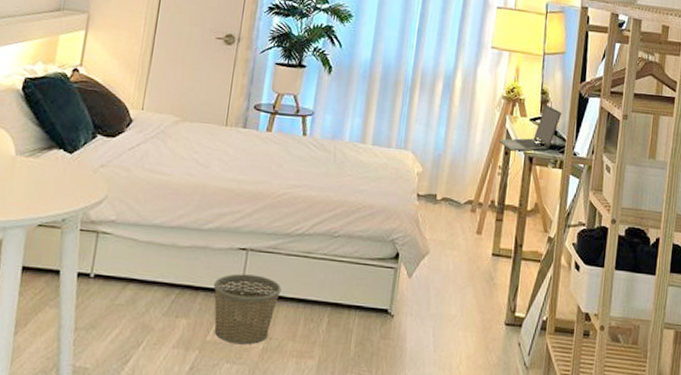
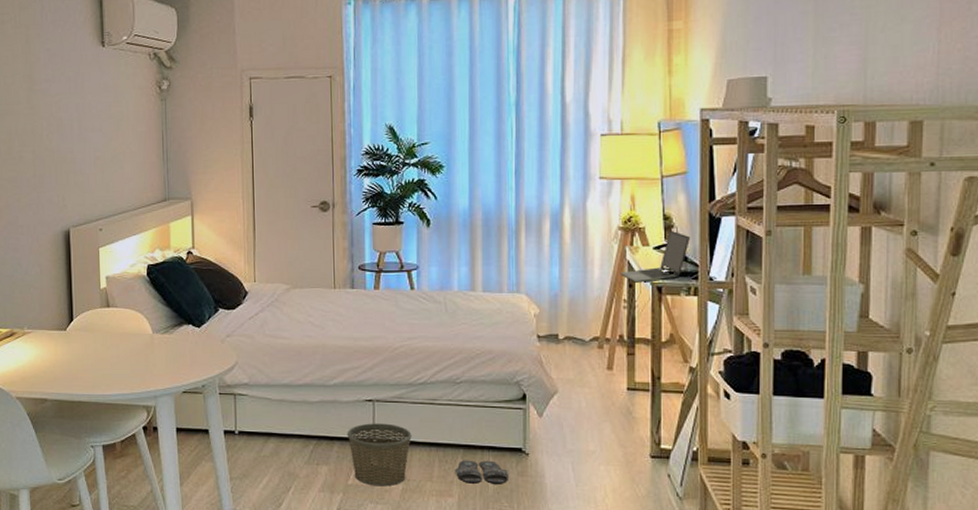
slippers: none [319,319,372,347] -> present [454,460,508,484]

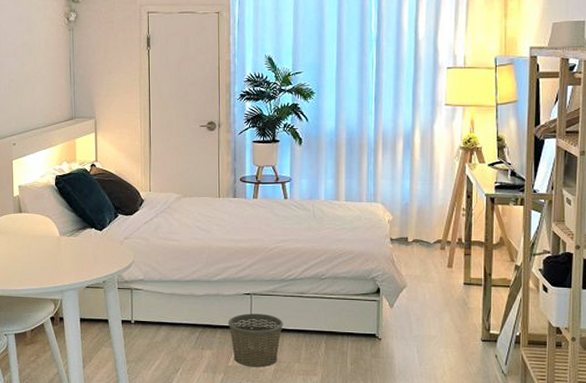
slippers: present [454,460,508,484] -> none [319,344,364,365]
laptop: present [621,231,690,283] -> none [461,151,518,194]

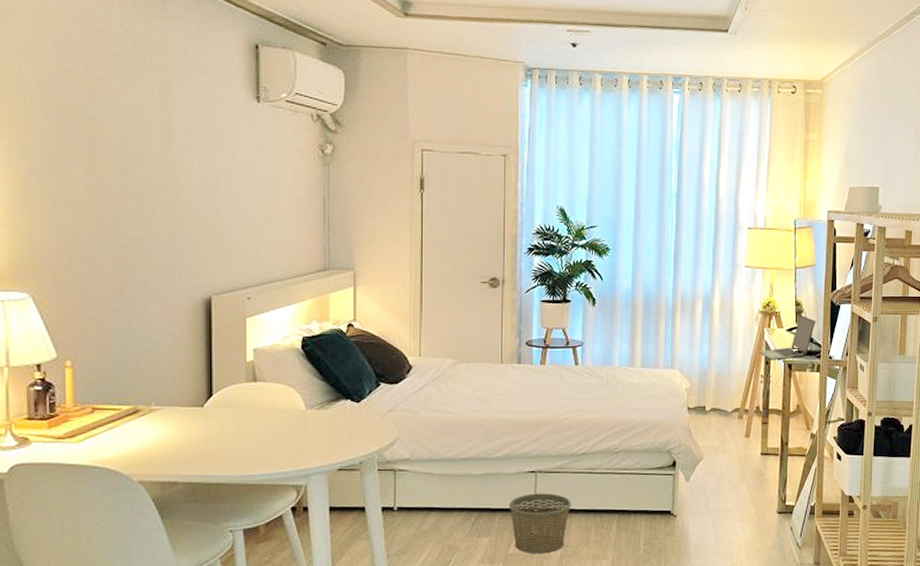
laptop: none [461,151,518,194] -> present [759,316,815,360]

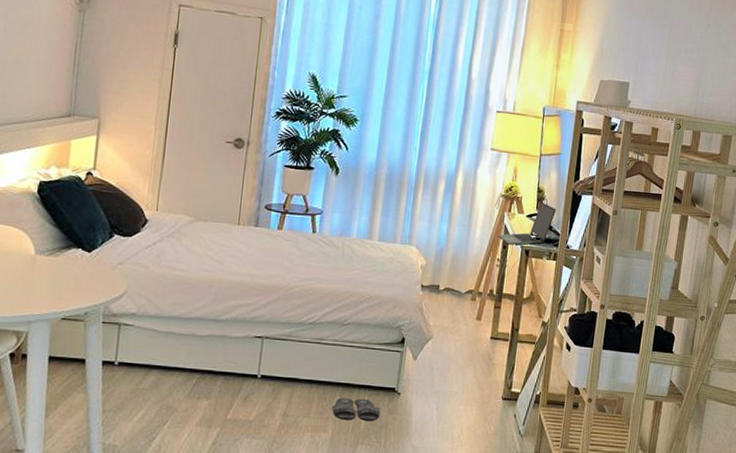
basket: present [508,493,571,554] -> none [231,359,296,422]
slippers: none [610,523,658,546] -> present [331,397,380,421]

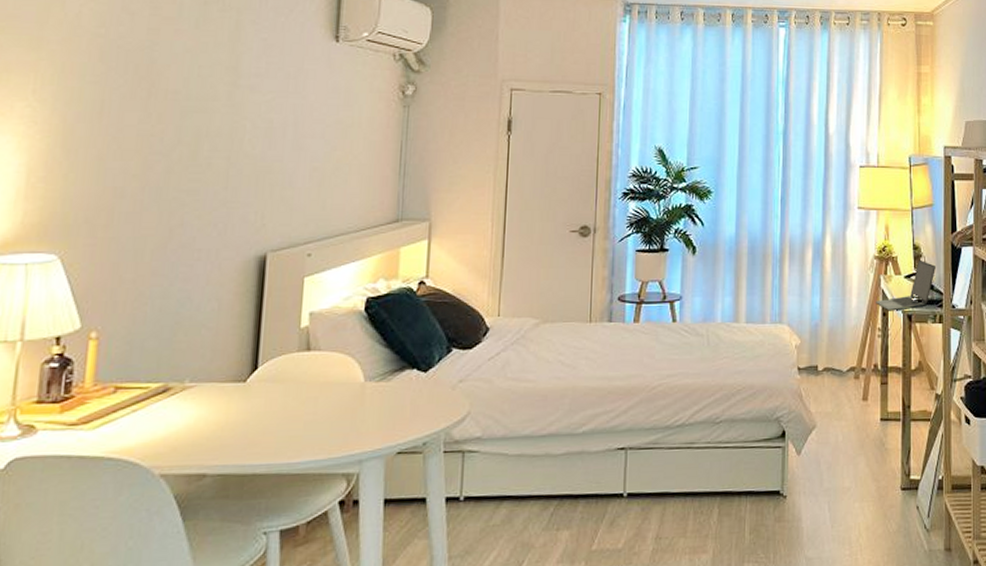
slippers: present [331,397,380,421] -> none [710,507,765,536]

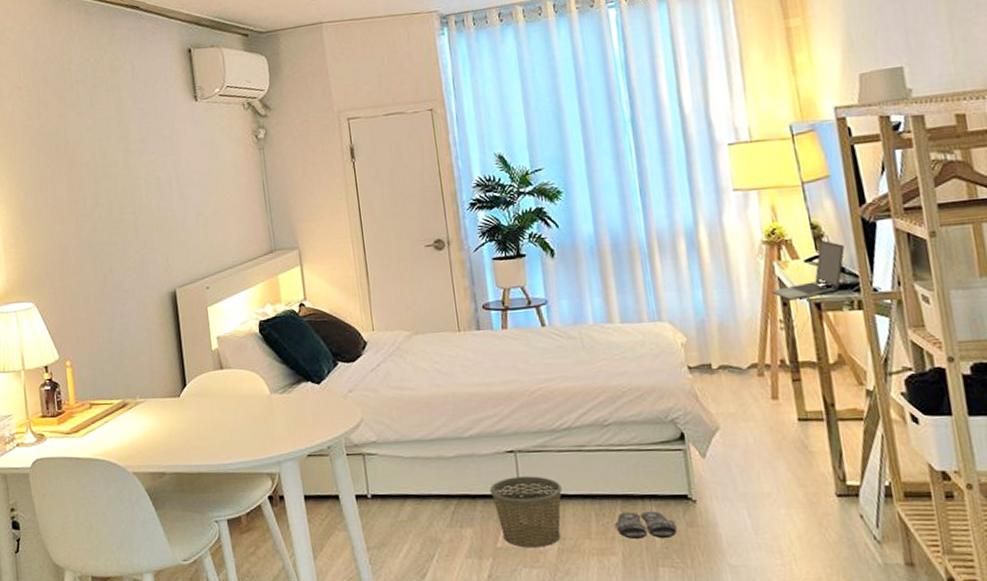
basket: none [594,474,666,550] -> present [489,476,562,548]
slippers: none [710,507,765,536] -> present [614,511,677,539]

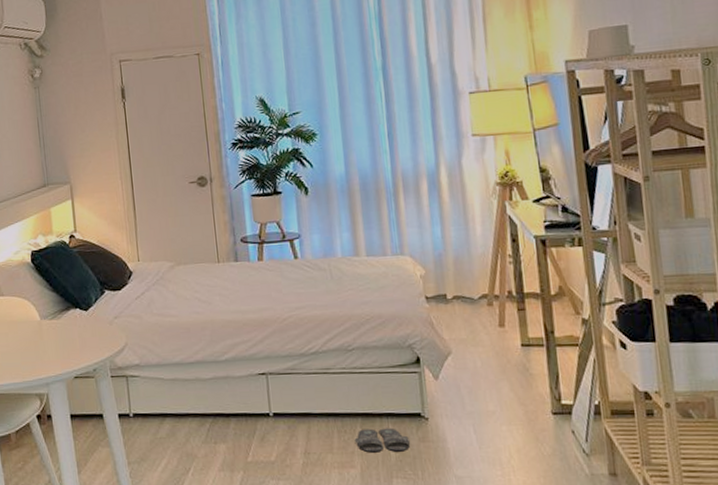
basket: present [489,476,562,548] -> none [242,396,308,462]
laptop: present [771,240,845,301] -> none [503,183,569,237]

